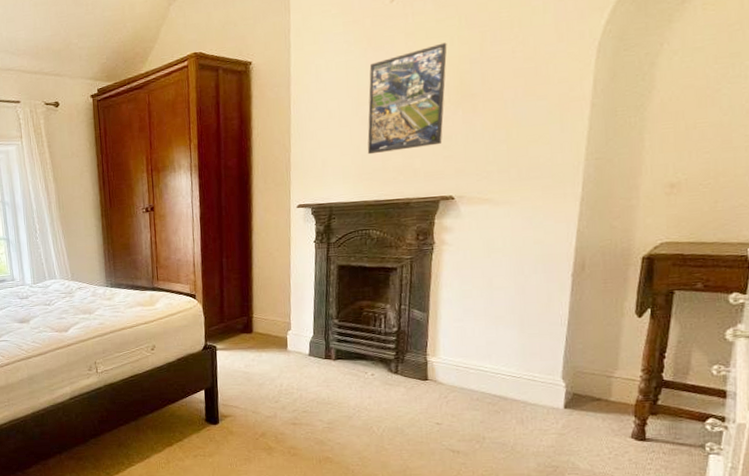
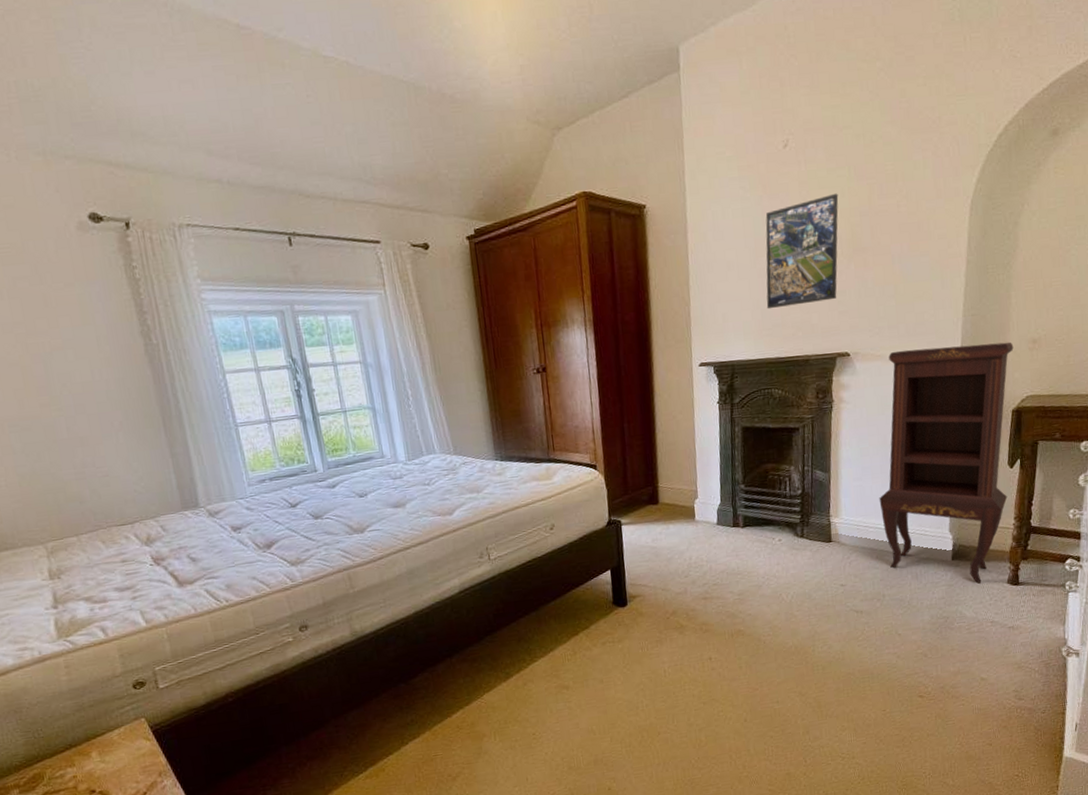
cabinet: none [482,186,646,435] -> present [879,341,1014,583]

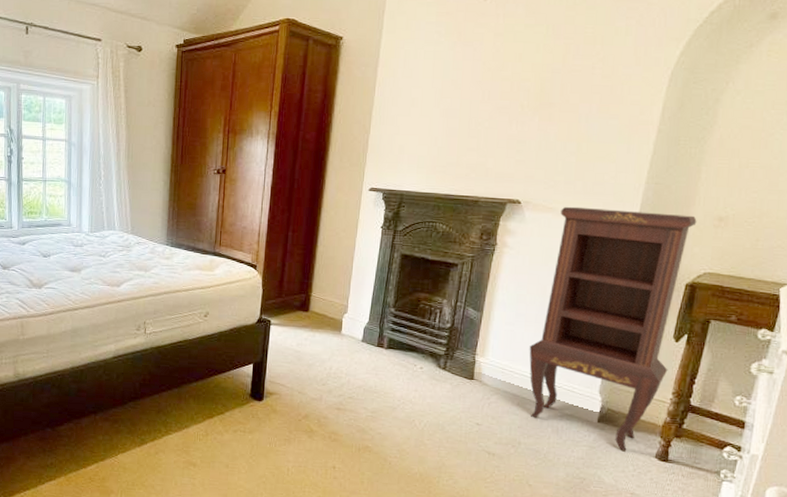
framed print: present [765,193,839,309] -> none [444,48,533,148]

